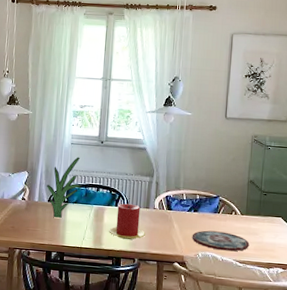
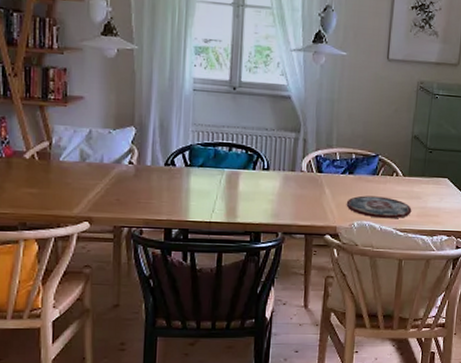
plant: present [46,157,83,218] -> none [161,107,211,186]
candle: present [109,203,145,240] -> none [245,165,291,210]

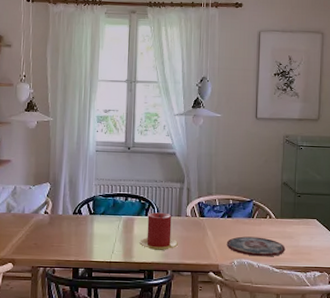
candle: none [245,165,291,210] -> present [139,212,178,250]

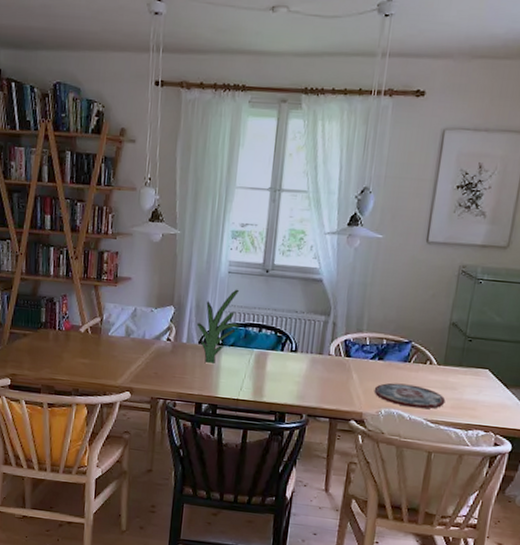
plant: none [70,165,110,231] -> present [196,289,242,363]
candle: present [139,212,178,250] -> none [272,347,317,392]

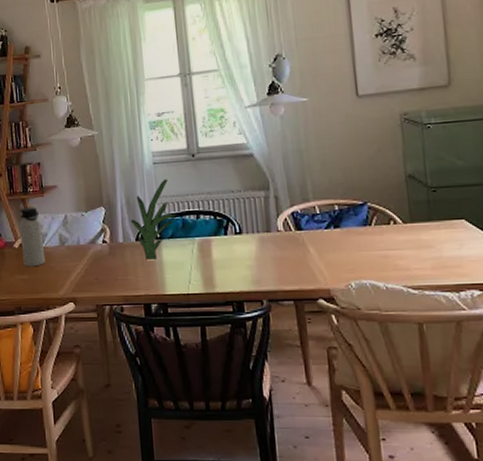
water bottle: none [87,294,111,353] -> present [18,207,46,267]
plate: present [374,382,446,409] -> none [337,249,424,276]

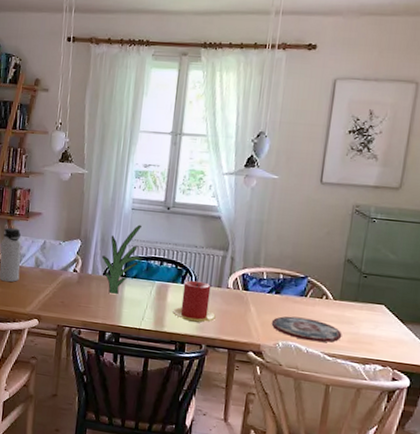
candle: none [221,229,271,276] -> present [172,280,216,323]
plate: none [337,249,424,276] -> present [271,316,342,343]

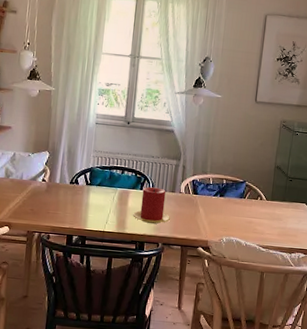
plant: present [101,224,144,294] -> none [68,137,107,201]
plate: present [271,316,342,343] -> none [217,215,273,237]

